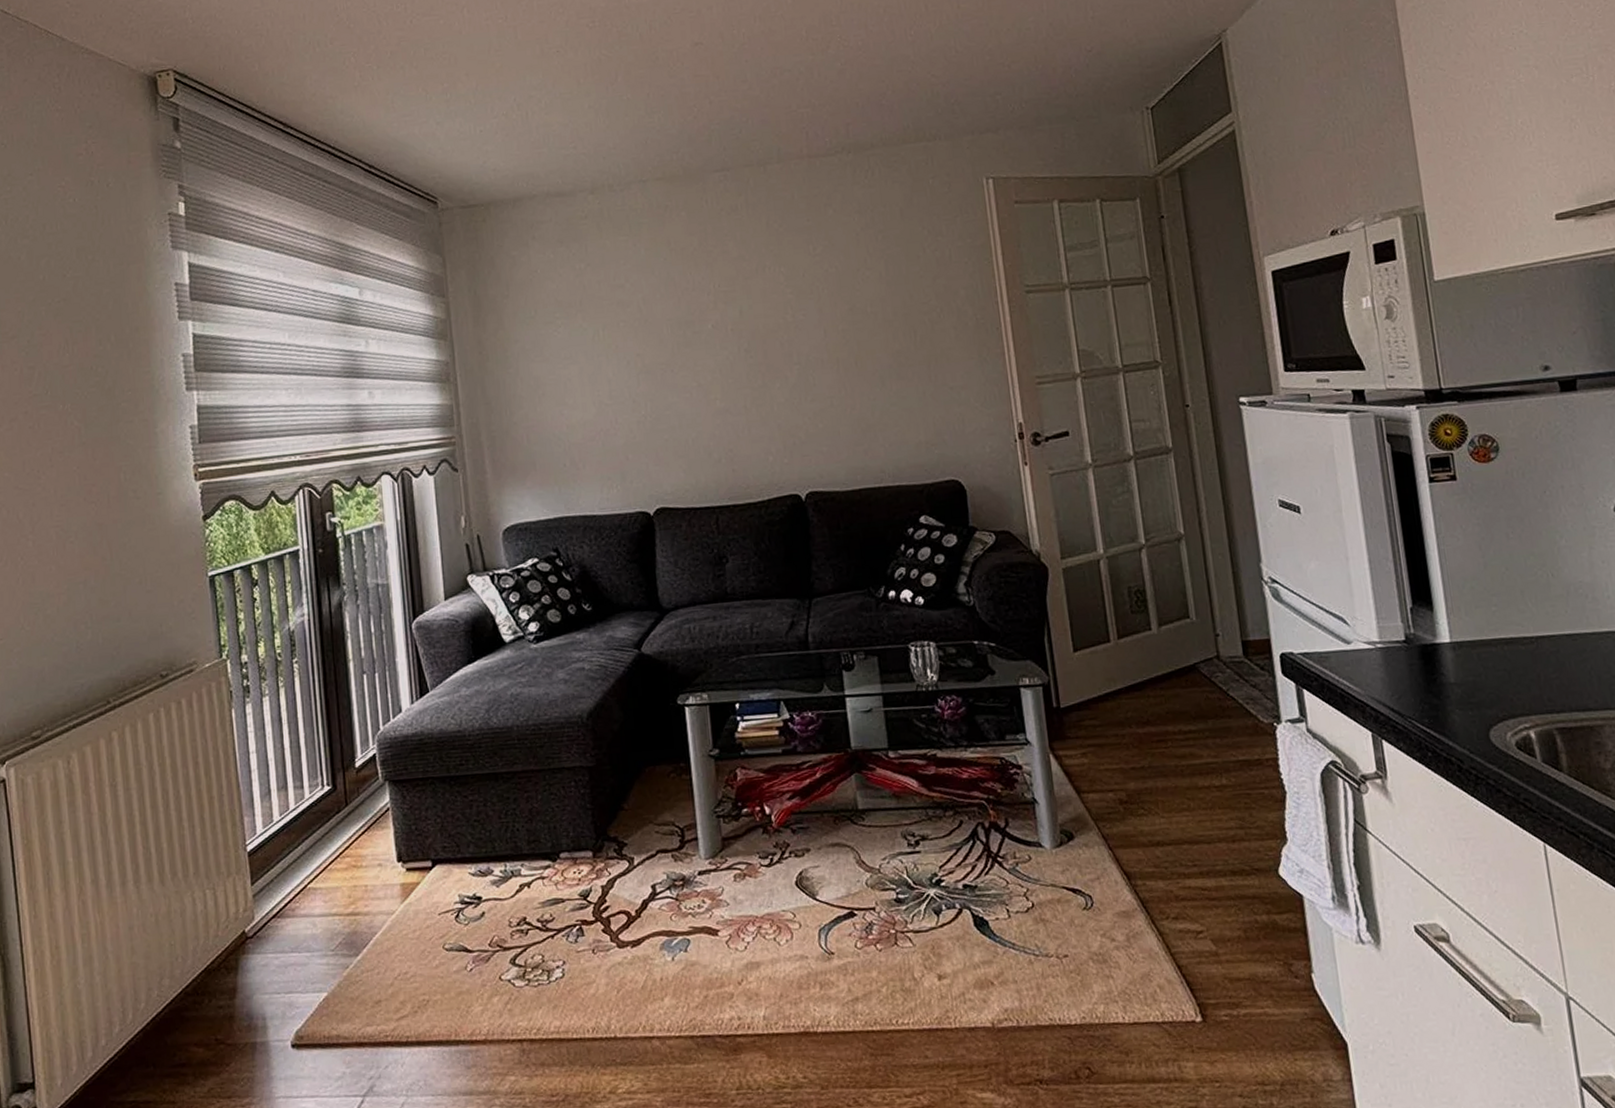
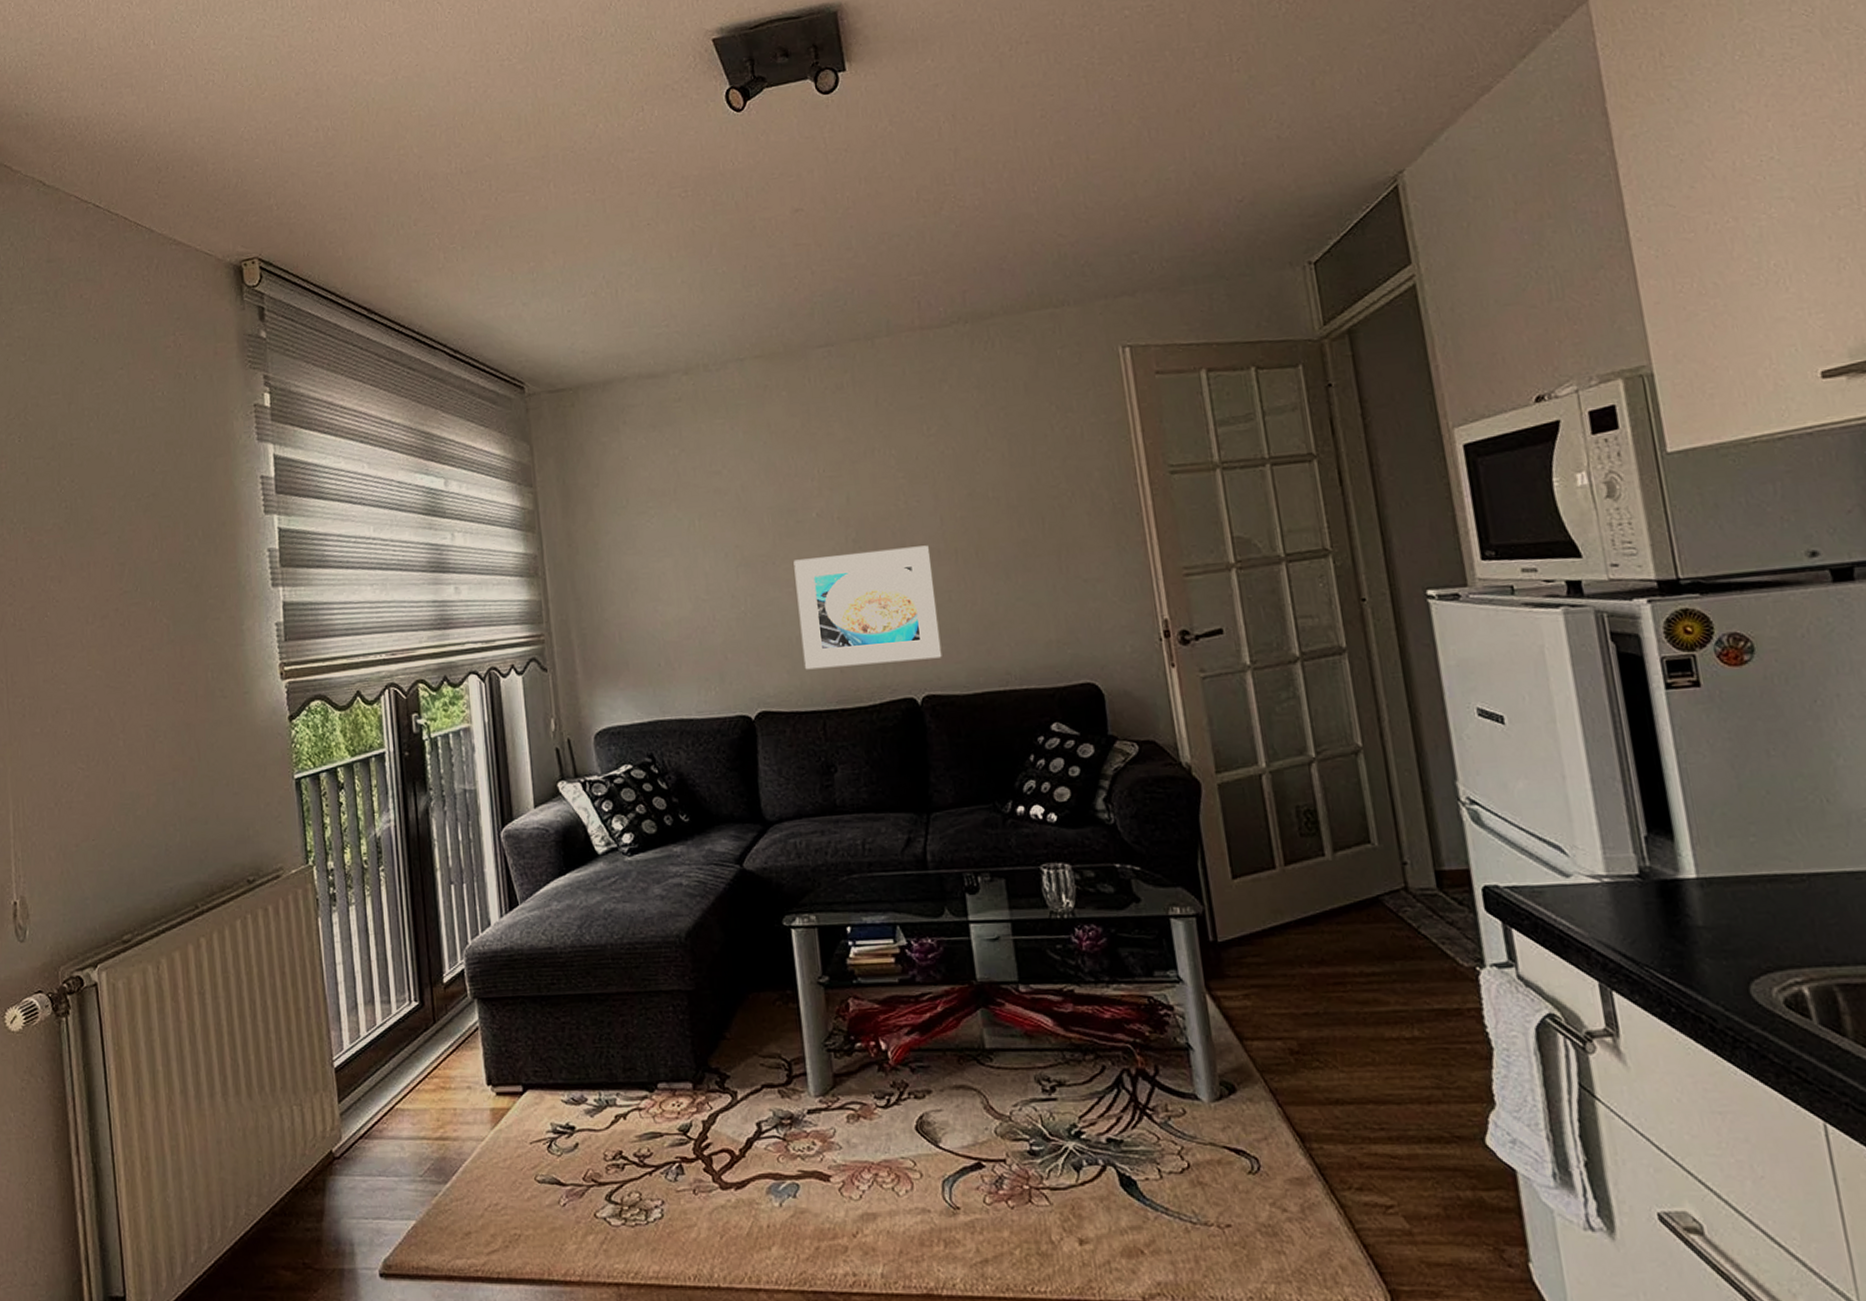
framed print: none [690,355,824,469] -> present [793,545,942,670]

